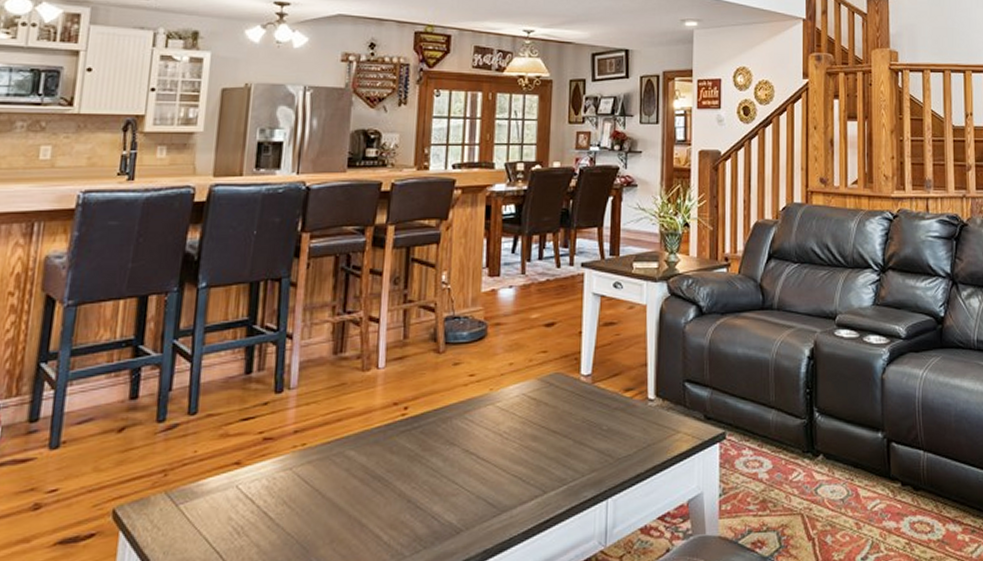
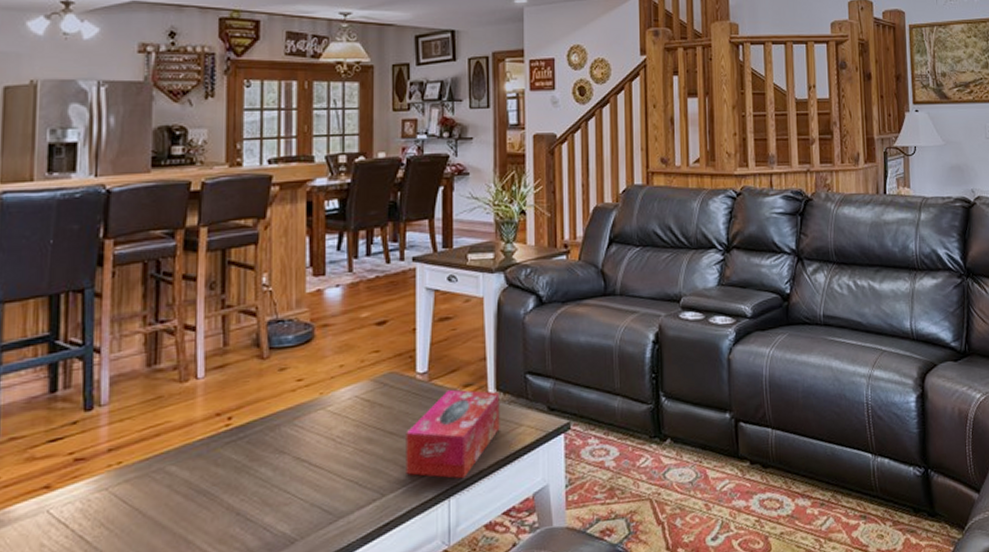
tissue box: none [567,392,659,482] -> present [406,389,500,479]

